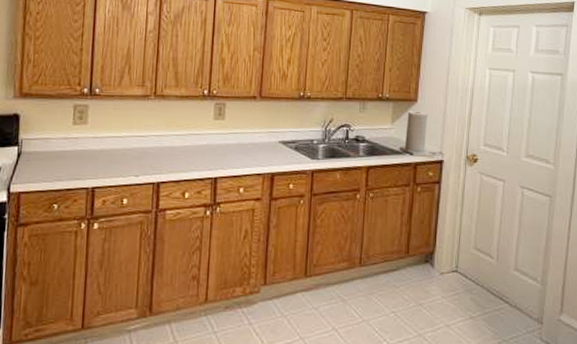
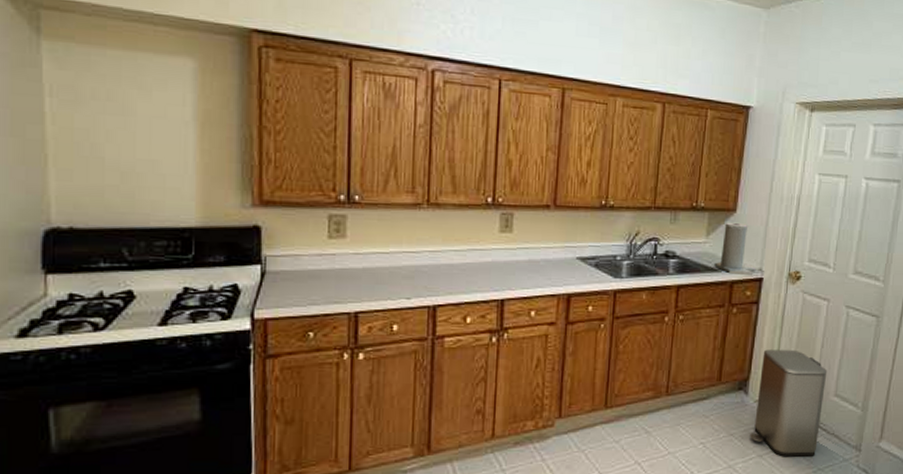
pedal bin: none [437,225,507,328] -> present [750,349,828,457]

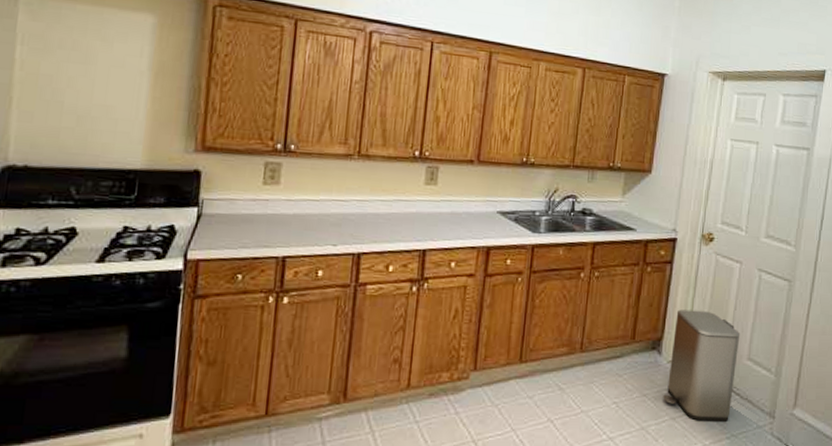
paper towel: present [714,222,757,276] -> none [629,182,671,236]

